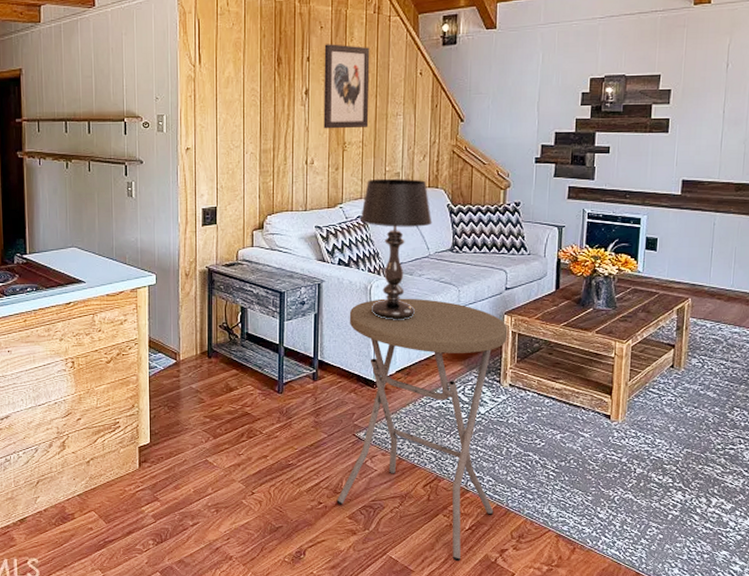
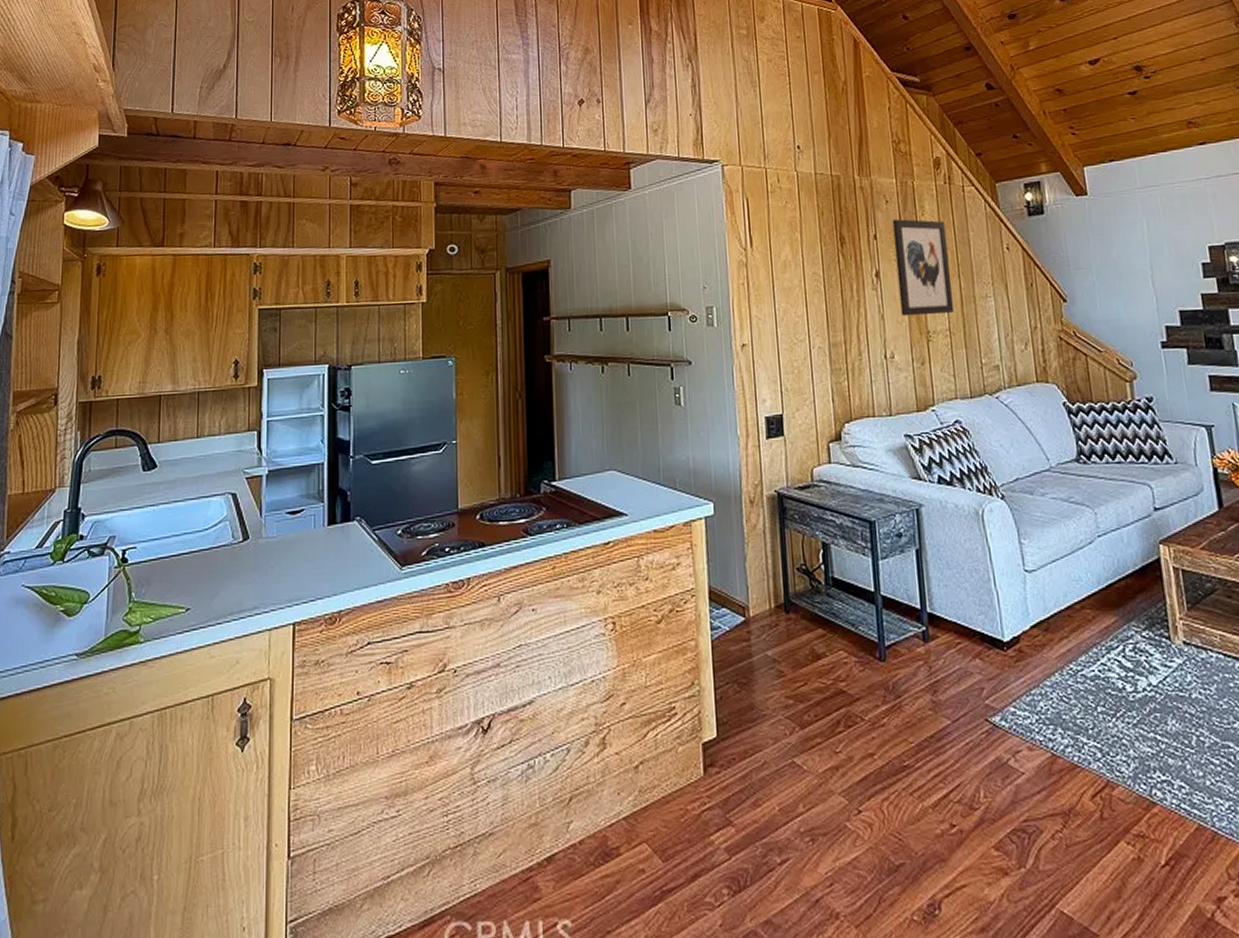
side table: present [336,298,508,562] -> none [959,525,1197,918]
table lamp: present [359,178,432,320] -> none [958,372,1048,556]

